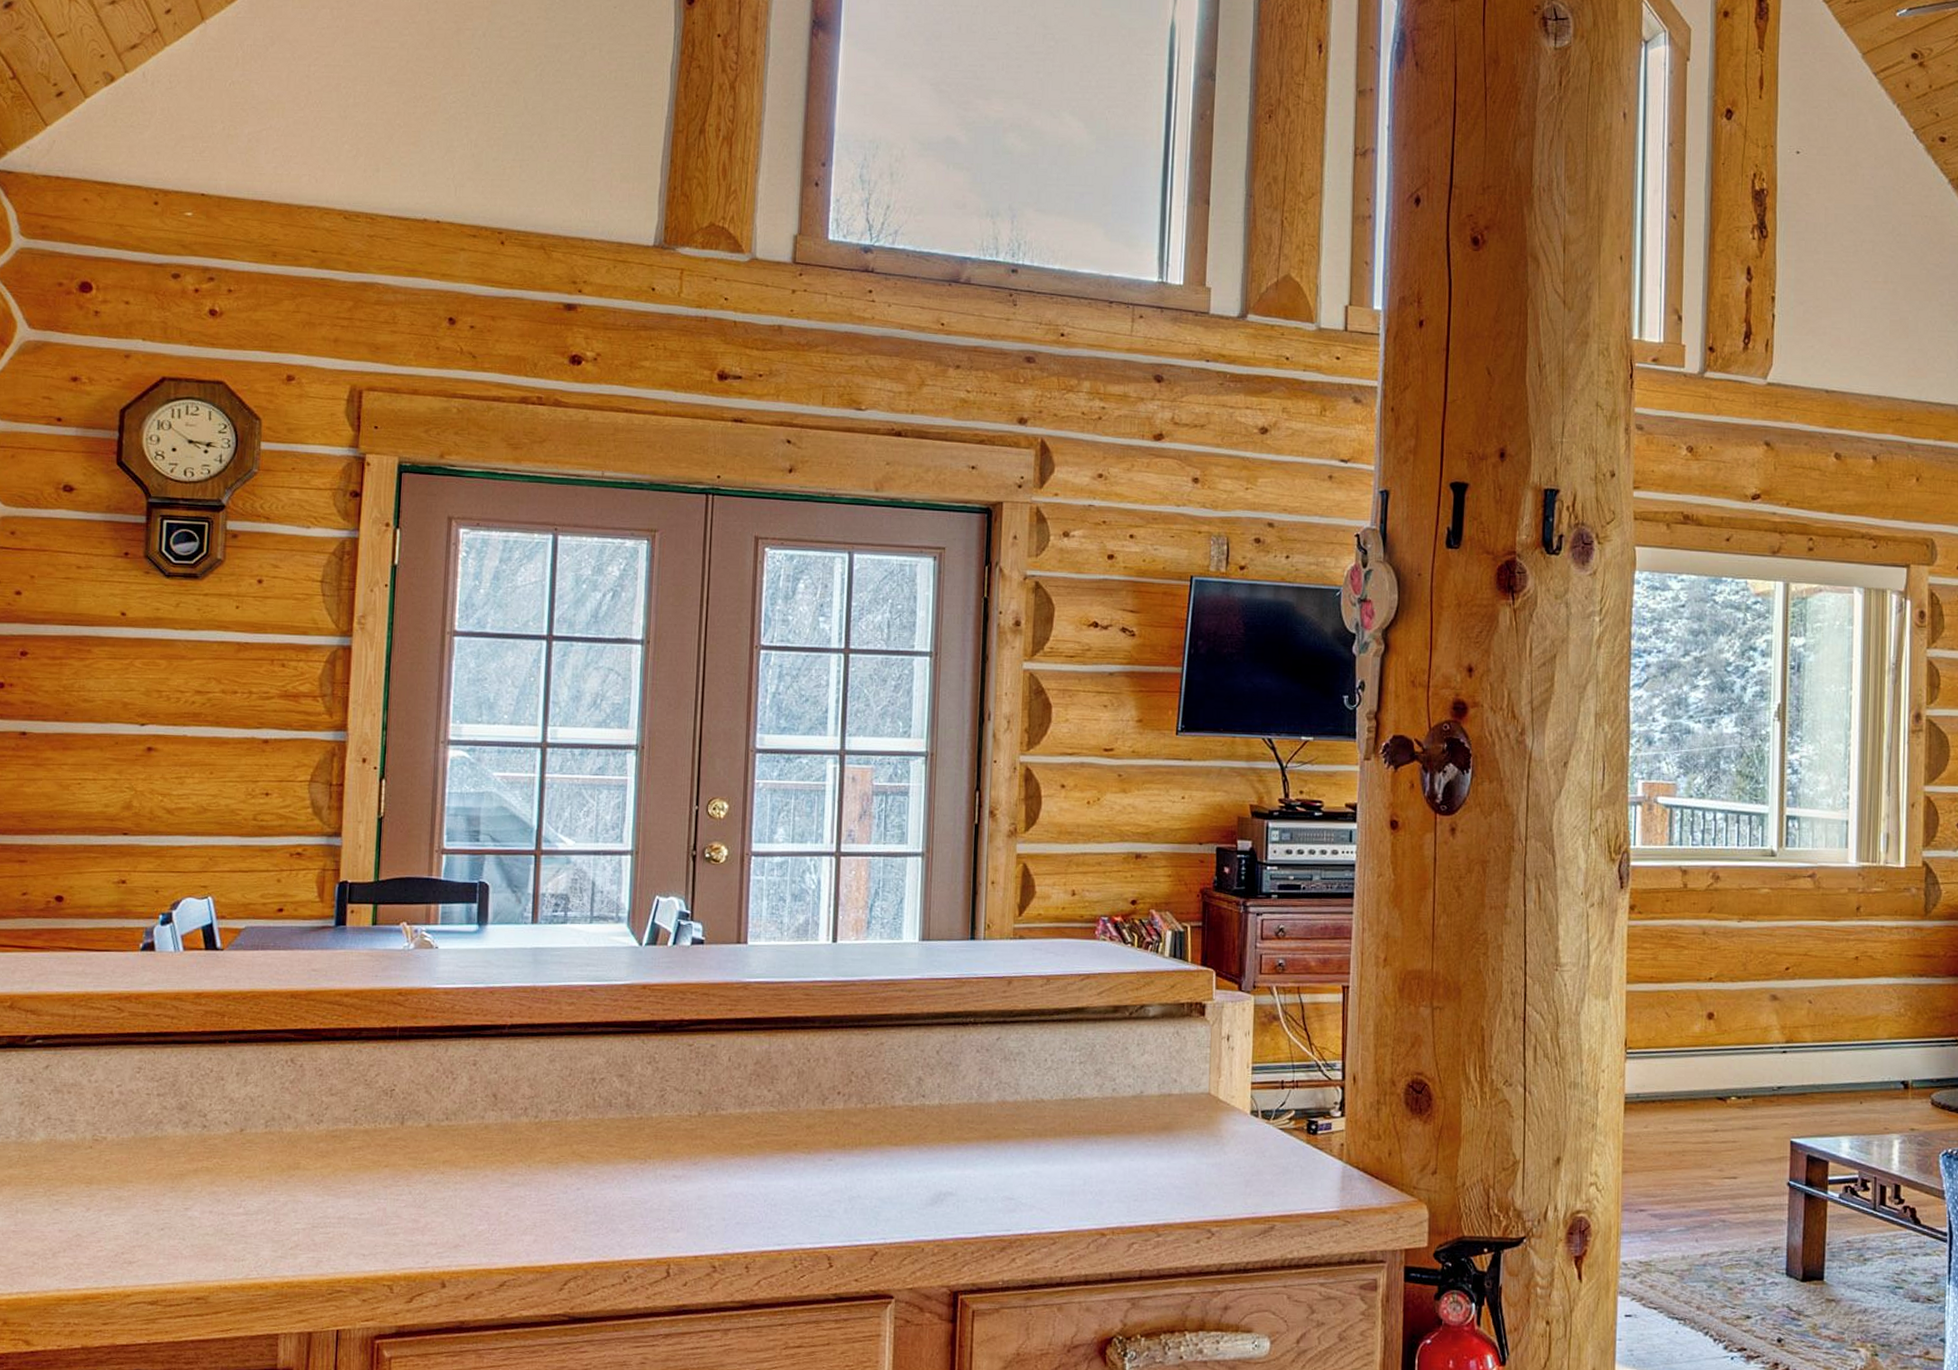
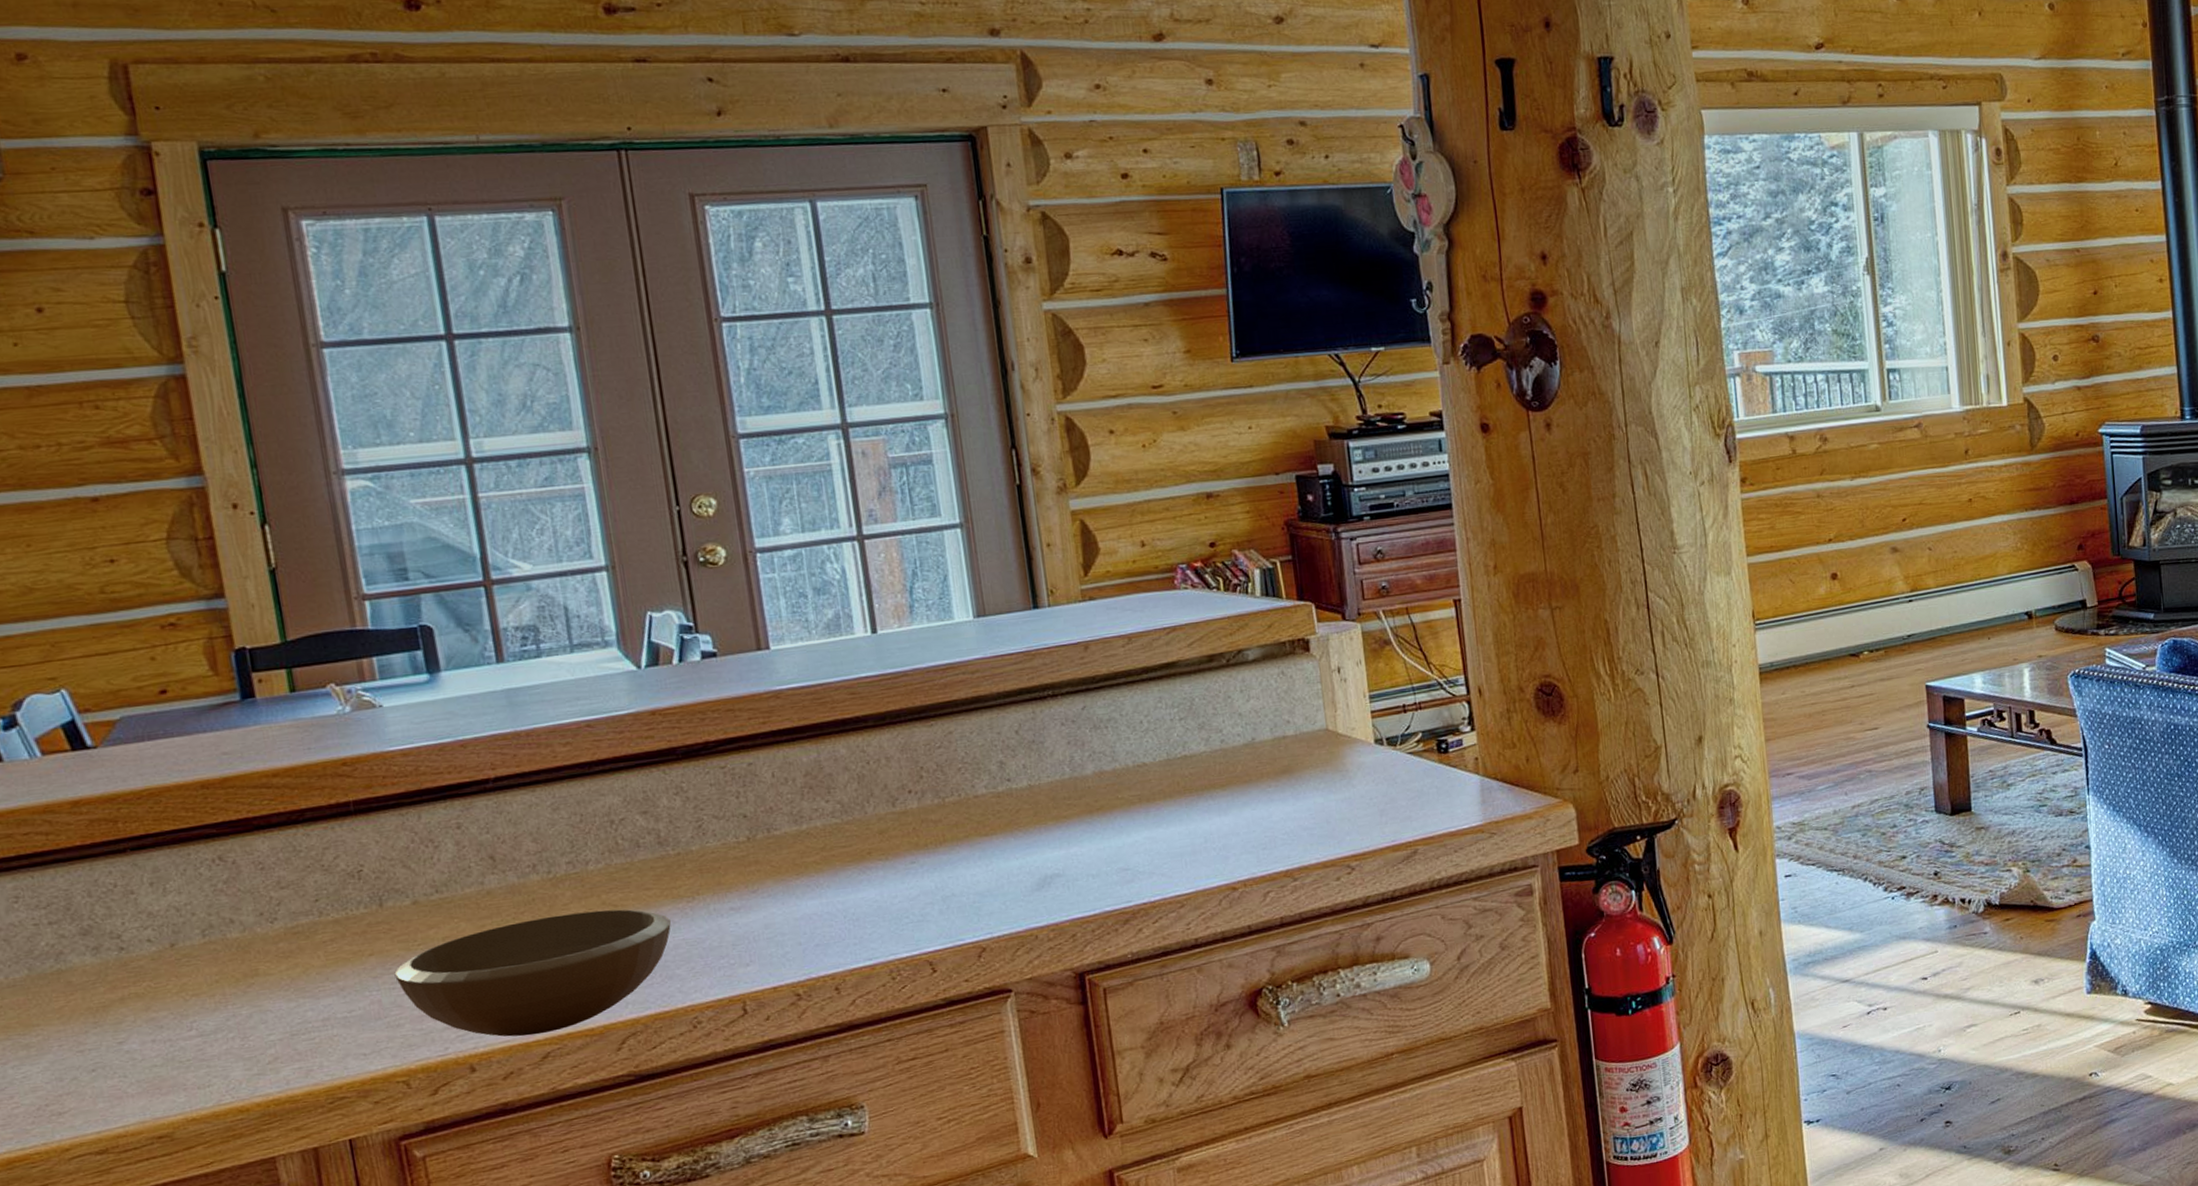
bowl: none [400,1157,623,1264] -> present [394,909,671,1037]

